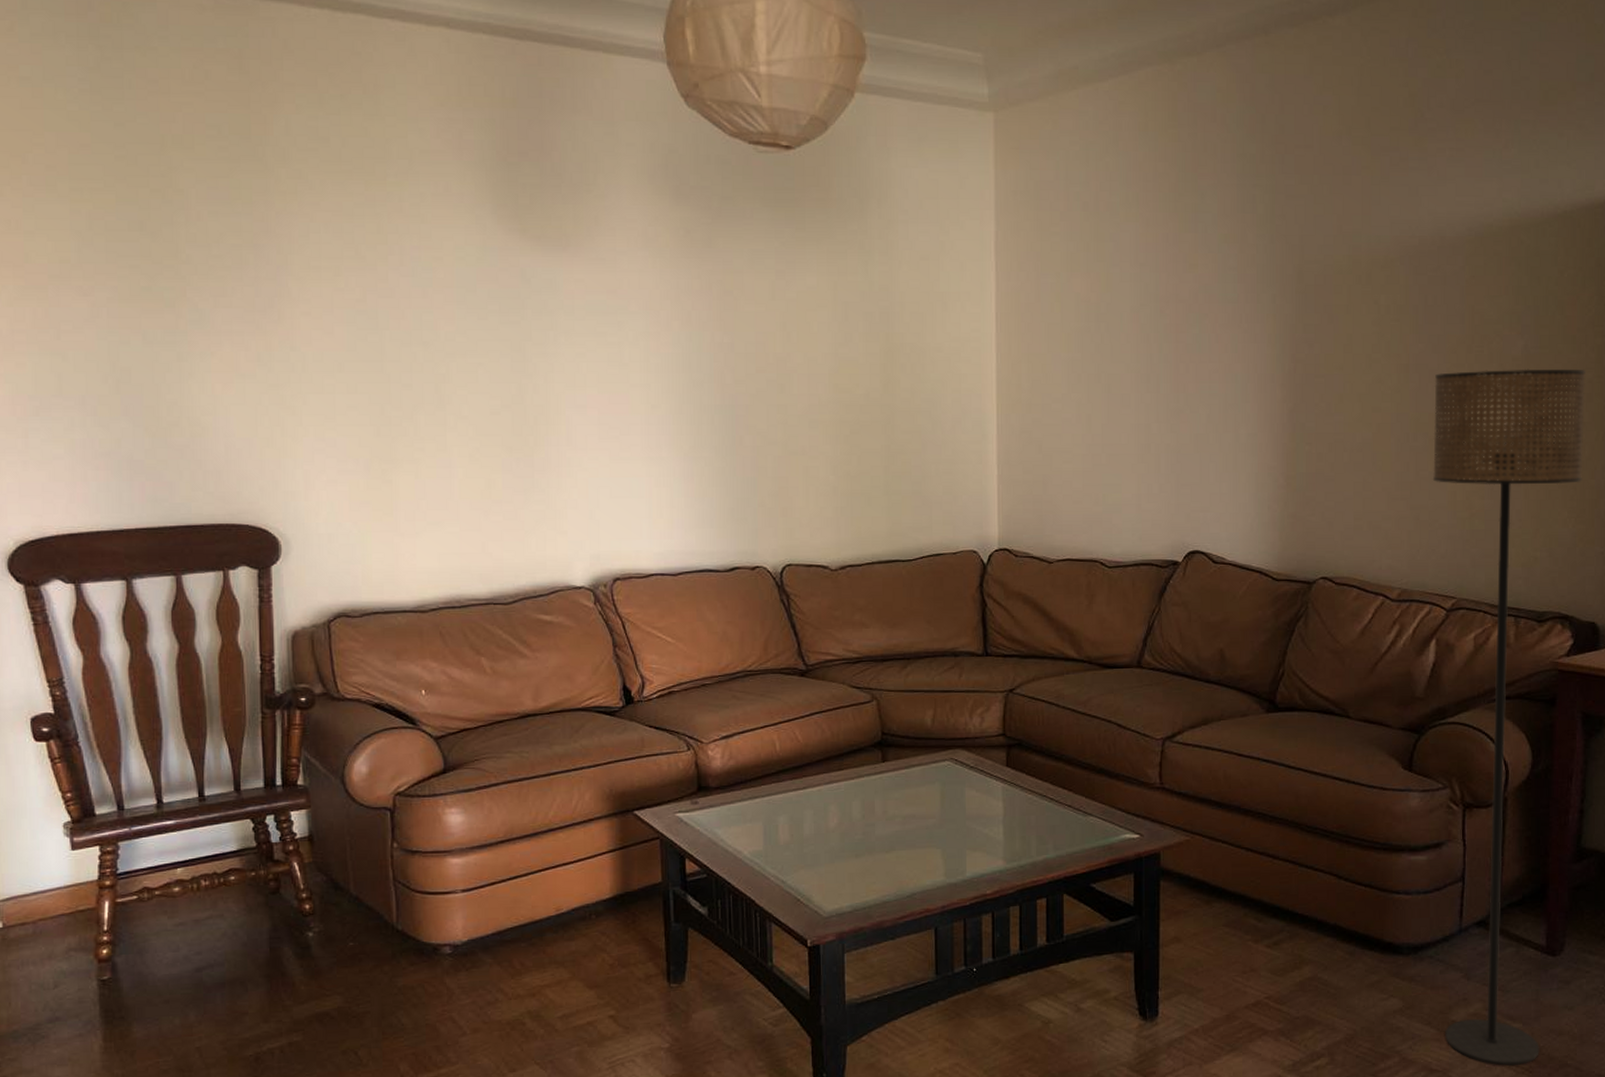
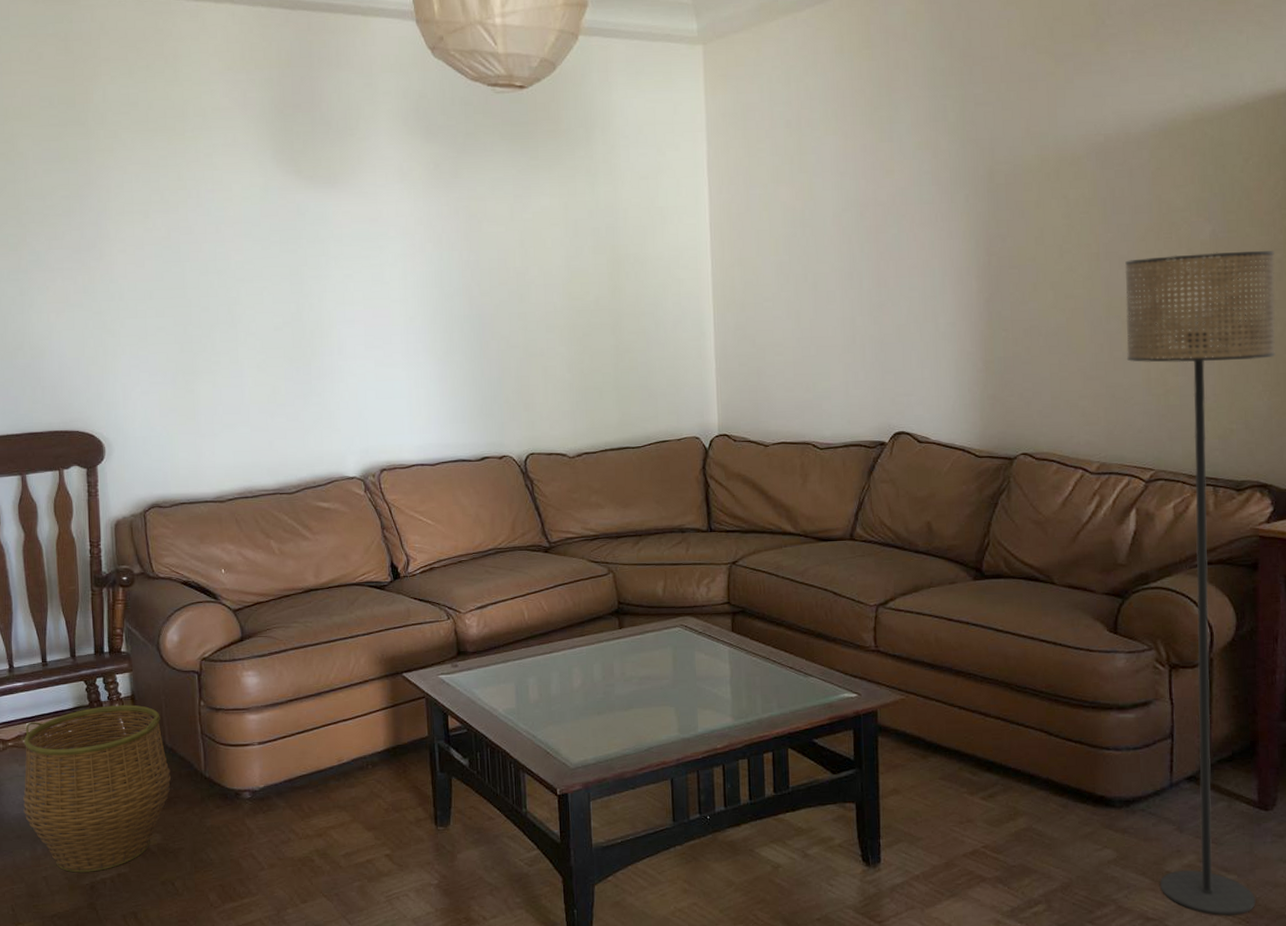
basket: none [173,846,355,1042] -> present [23,704,171,873]

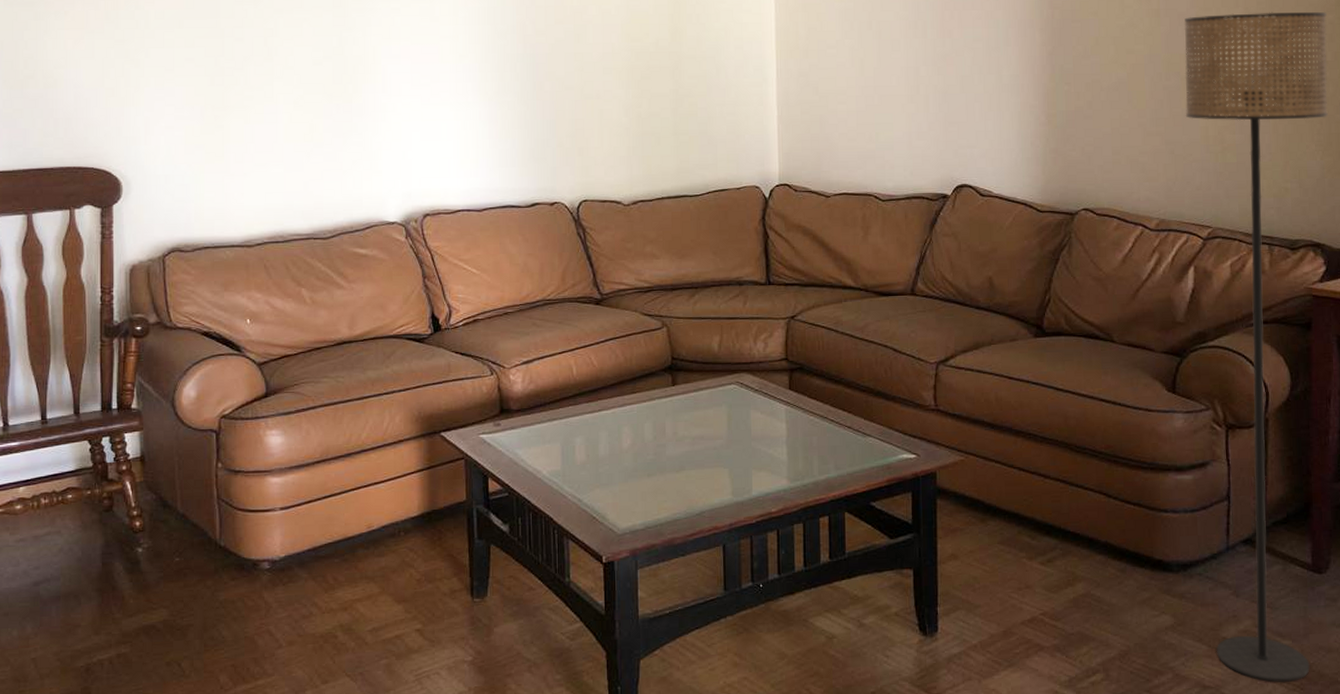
basket: present [23,704,171,873] -> none [13,466,181,654]

